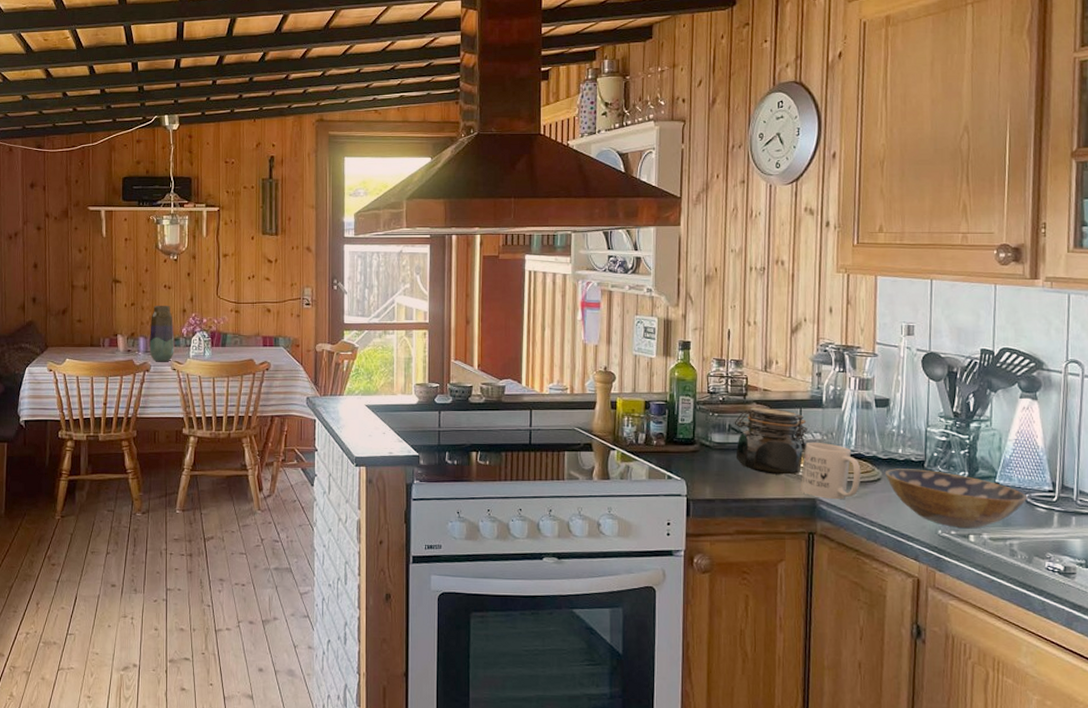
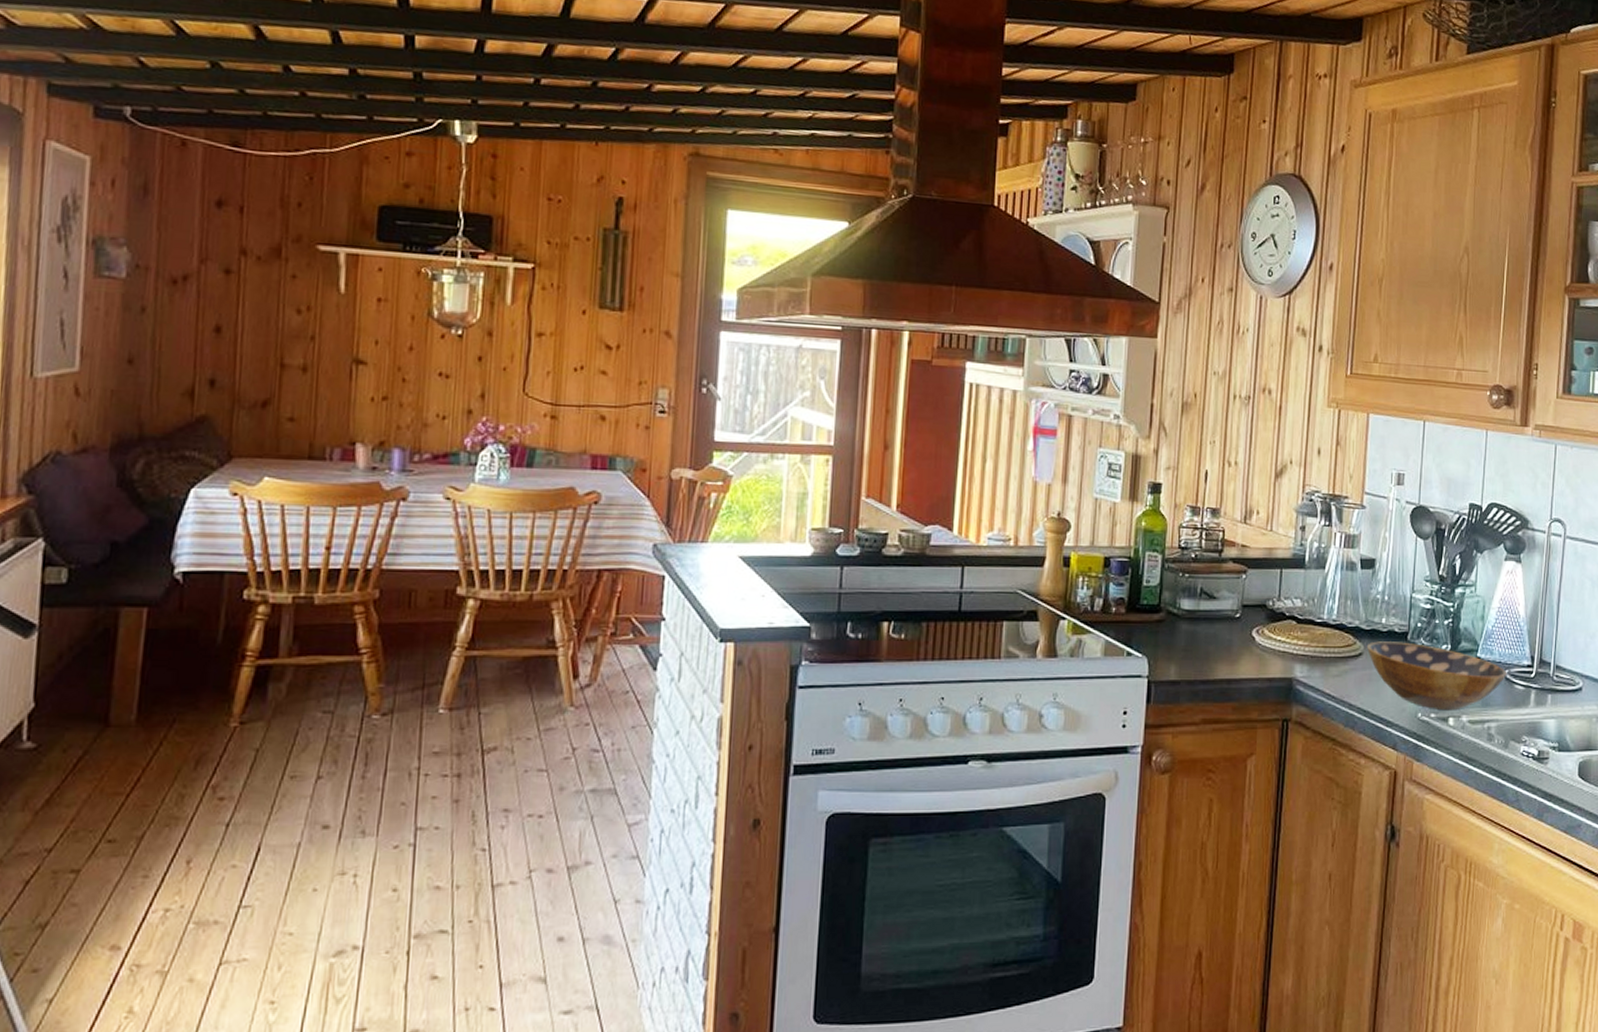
vase: present [149,306,175,362] -> none [408,402,452,487]
jar: present [734,407,807,475] -> none [1206,567,1287,650]
mug: present [800,442,861,500] -> none [1275,609,1342,680]

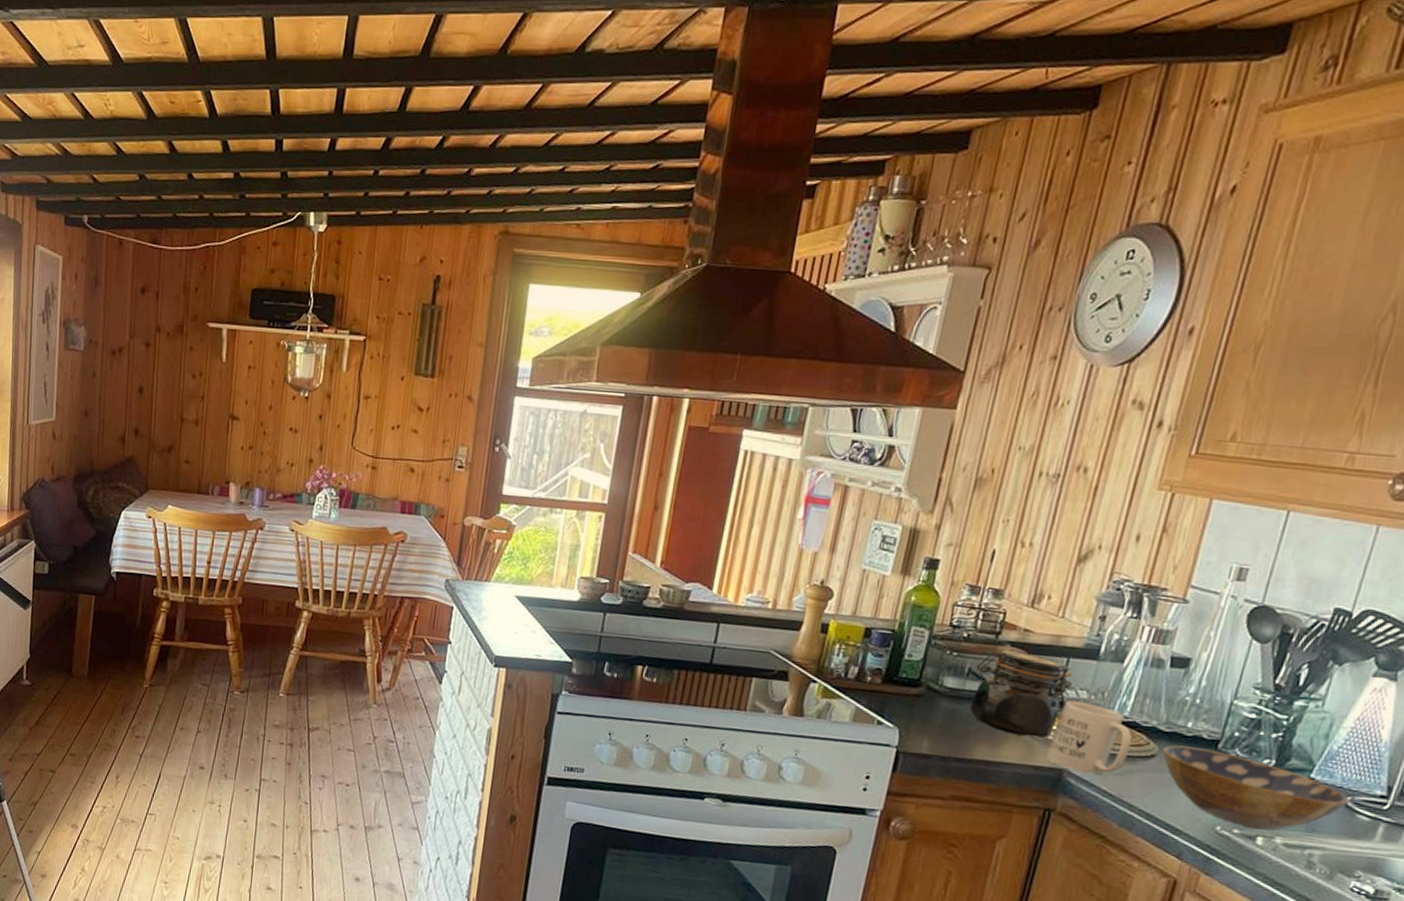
jar: none [1206,567,1287,650] -> present [969,650,1072,738]
mug: none [1275,609,1342,680] -> present [1044,700,1132,775]

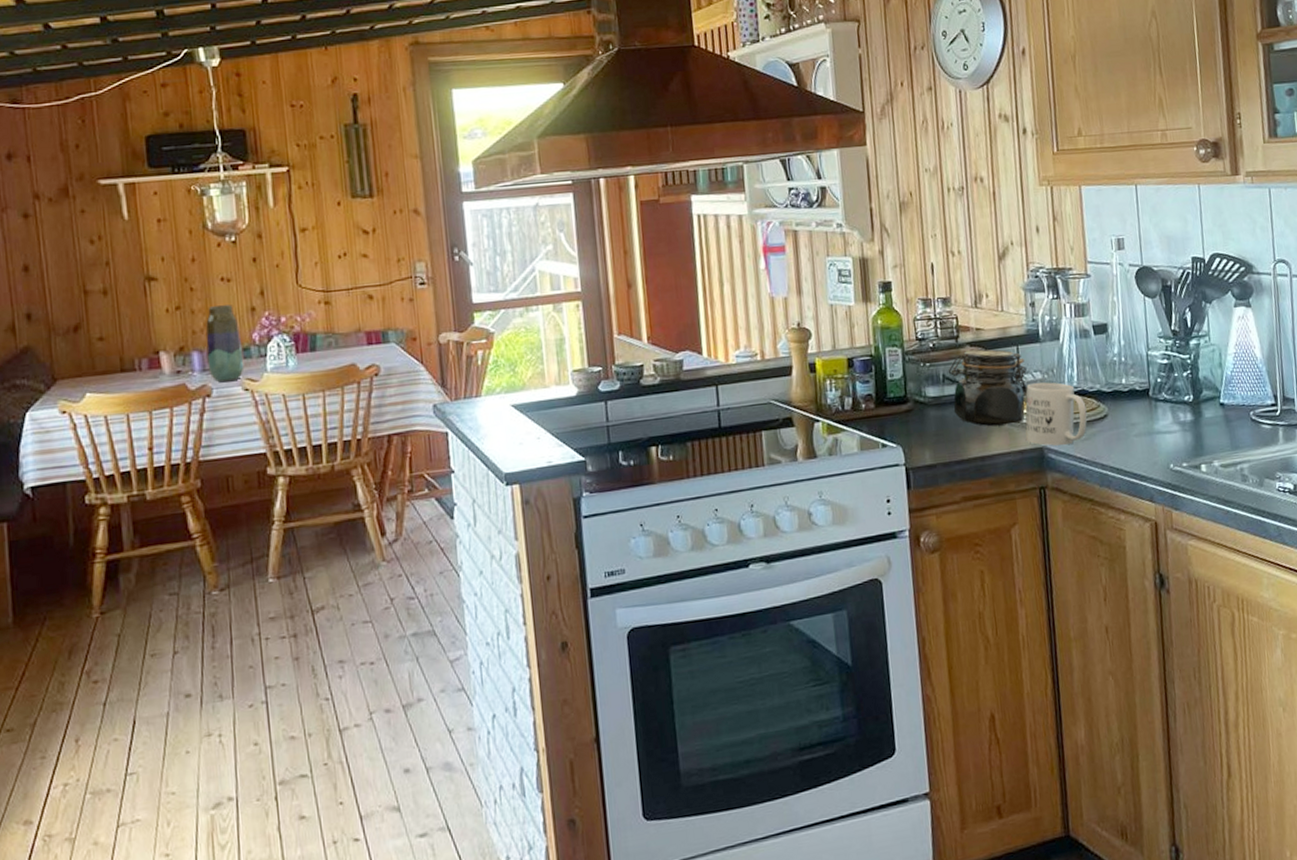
vase: none [265,451,298,520] -> present [205,305,245,383]
bowl: present [1162,745,1350,831] -> none [1111,398,1253,459]

